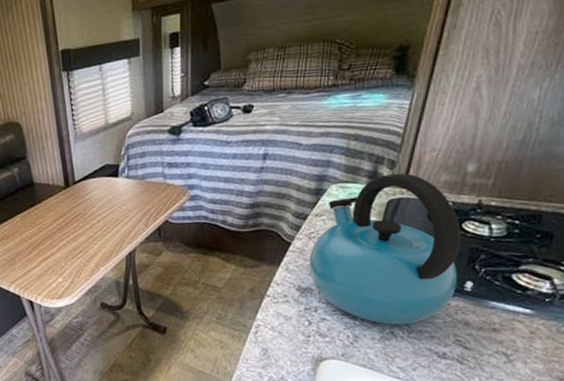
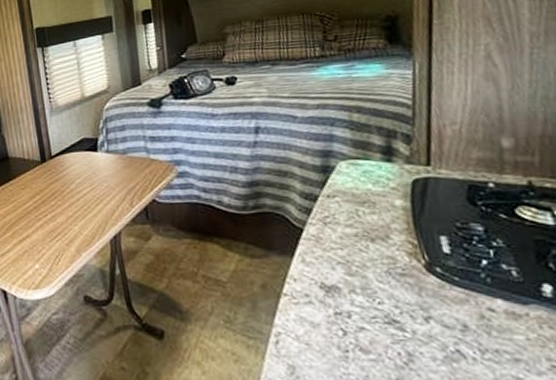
kettle: present [309,173,461,325] -> none [328,148,532,340]

